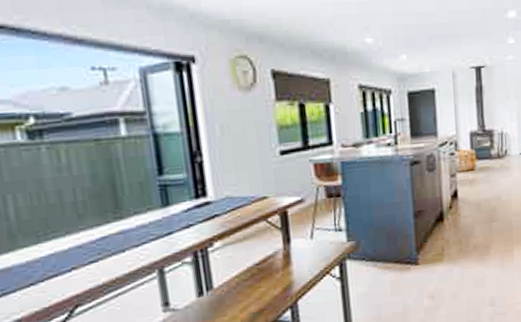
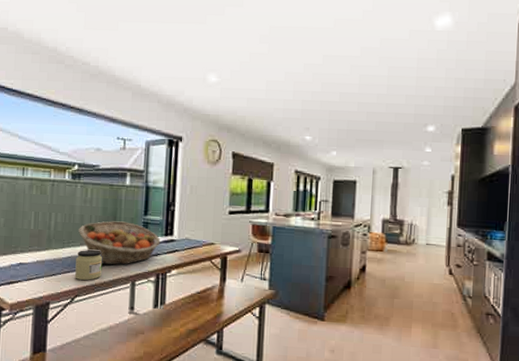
fruit basket: none [58,188,191,255] -> present [78,221,161,265]
jar: none [63,235,111,283] -> present [75,249,103,280]

